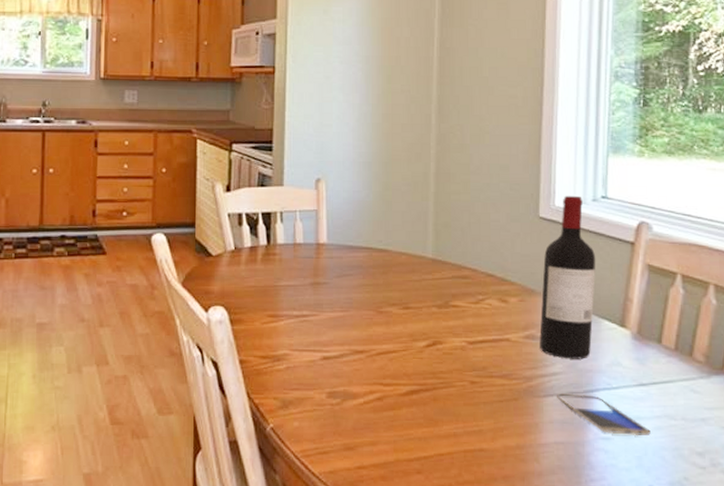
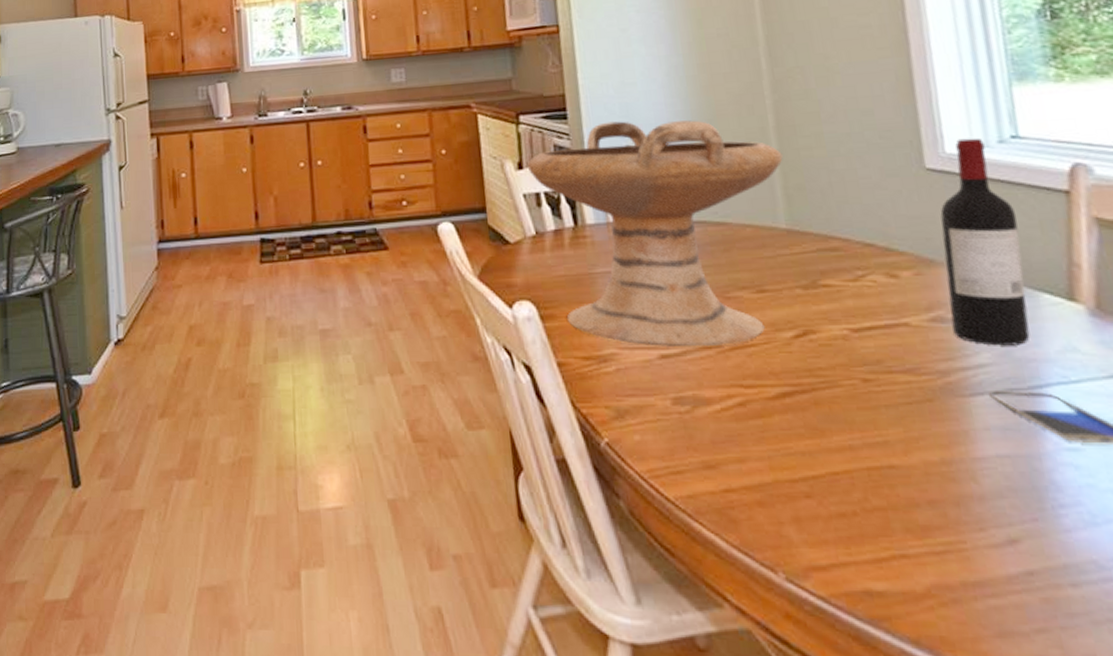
decorative bowl: none [235,157,437,352] -> present [528,120,783,348]

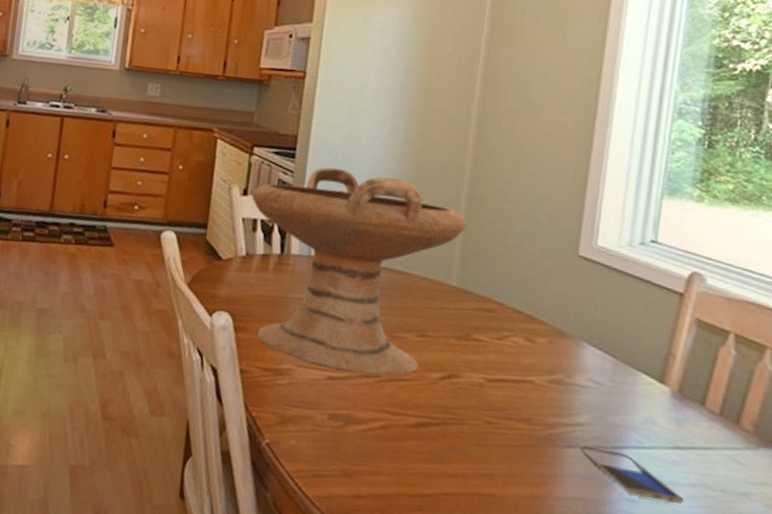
wine bottle: present [940,137,1030,346] -> none [566,235,639,413]

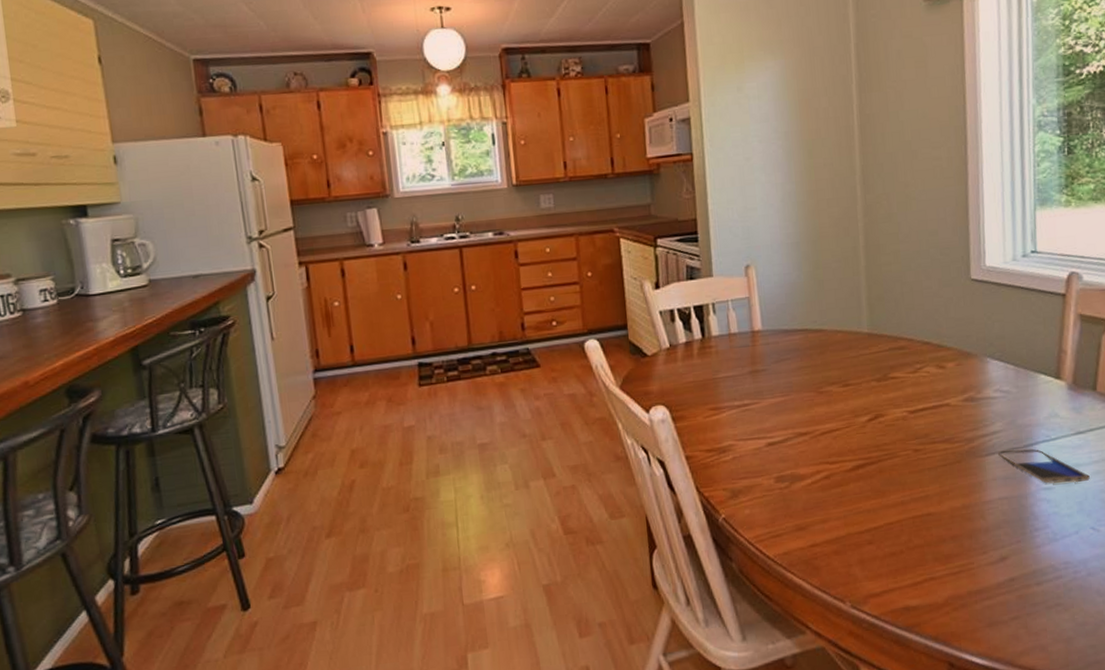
decorative bowl: present [252,167,468,377] -> none [664,241,869,436]

